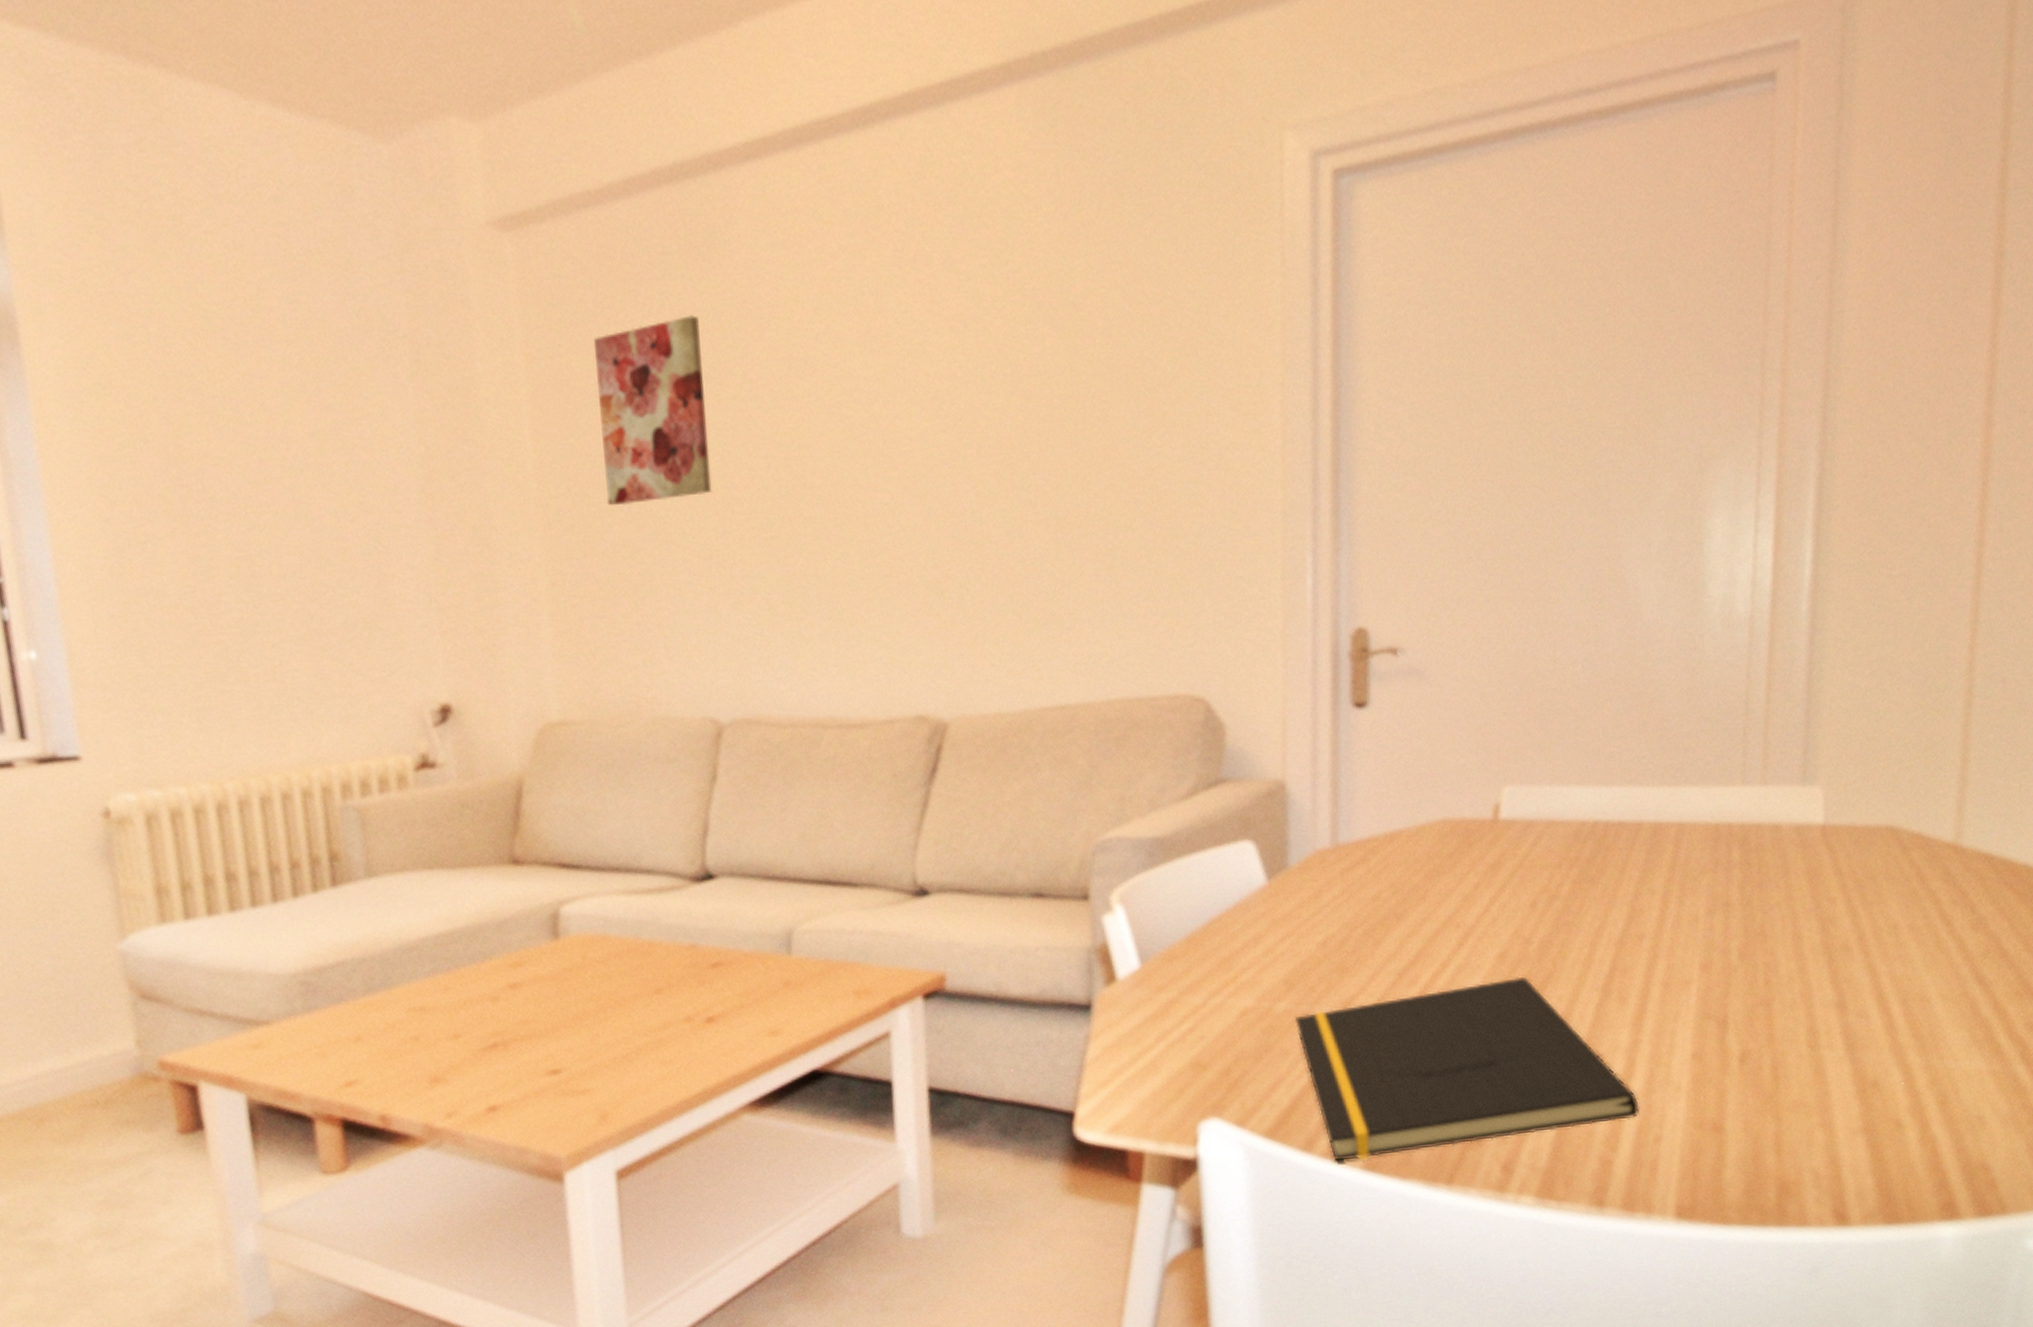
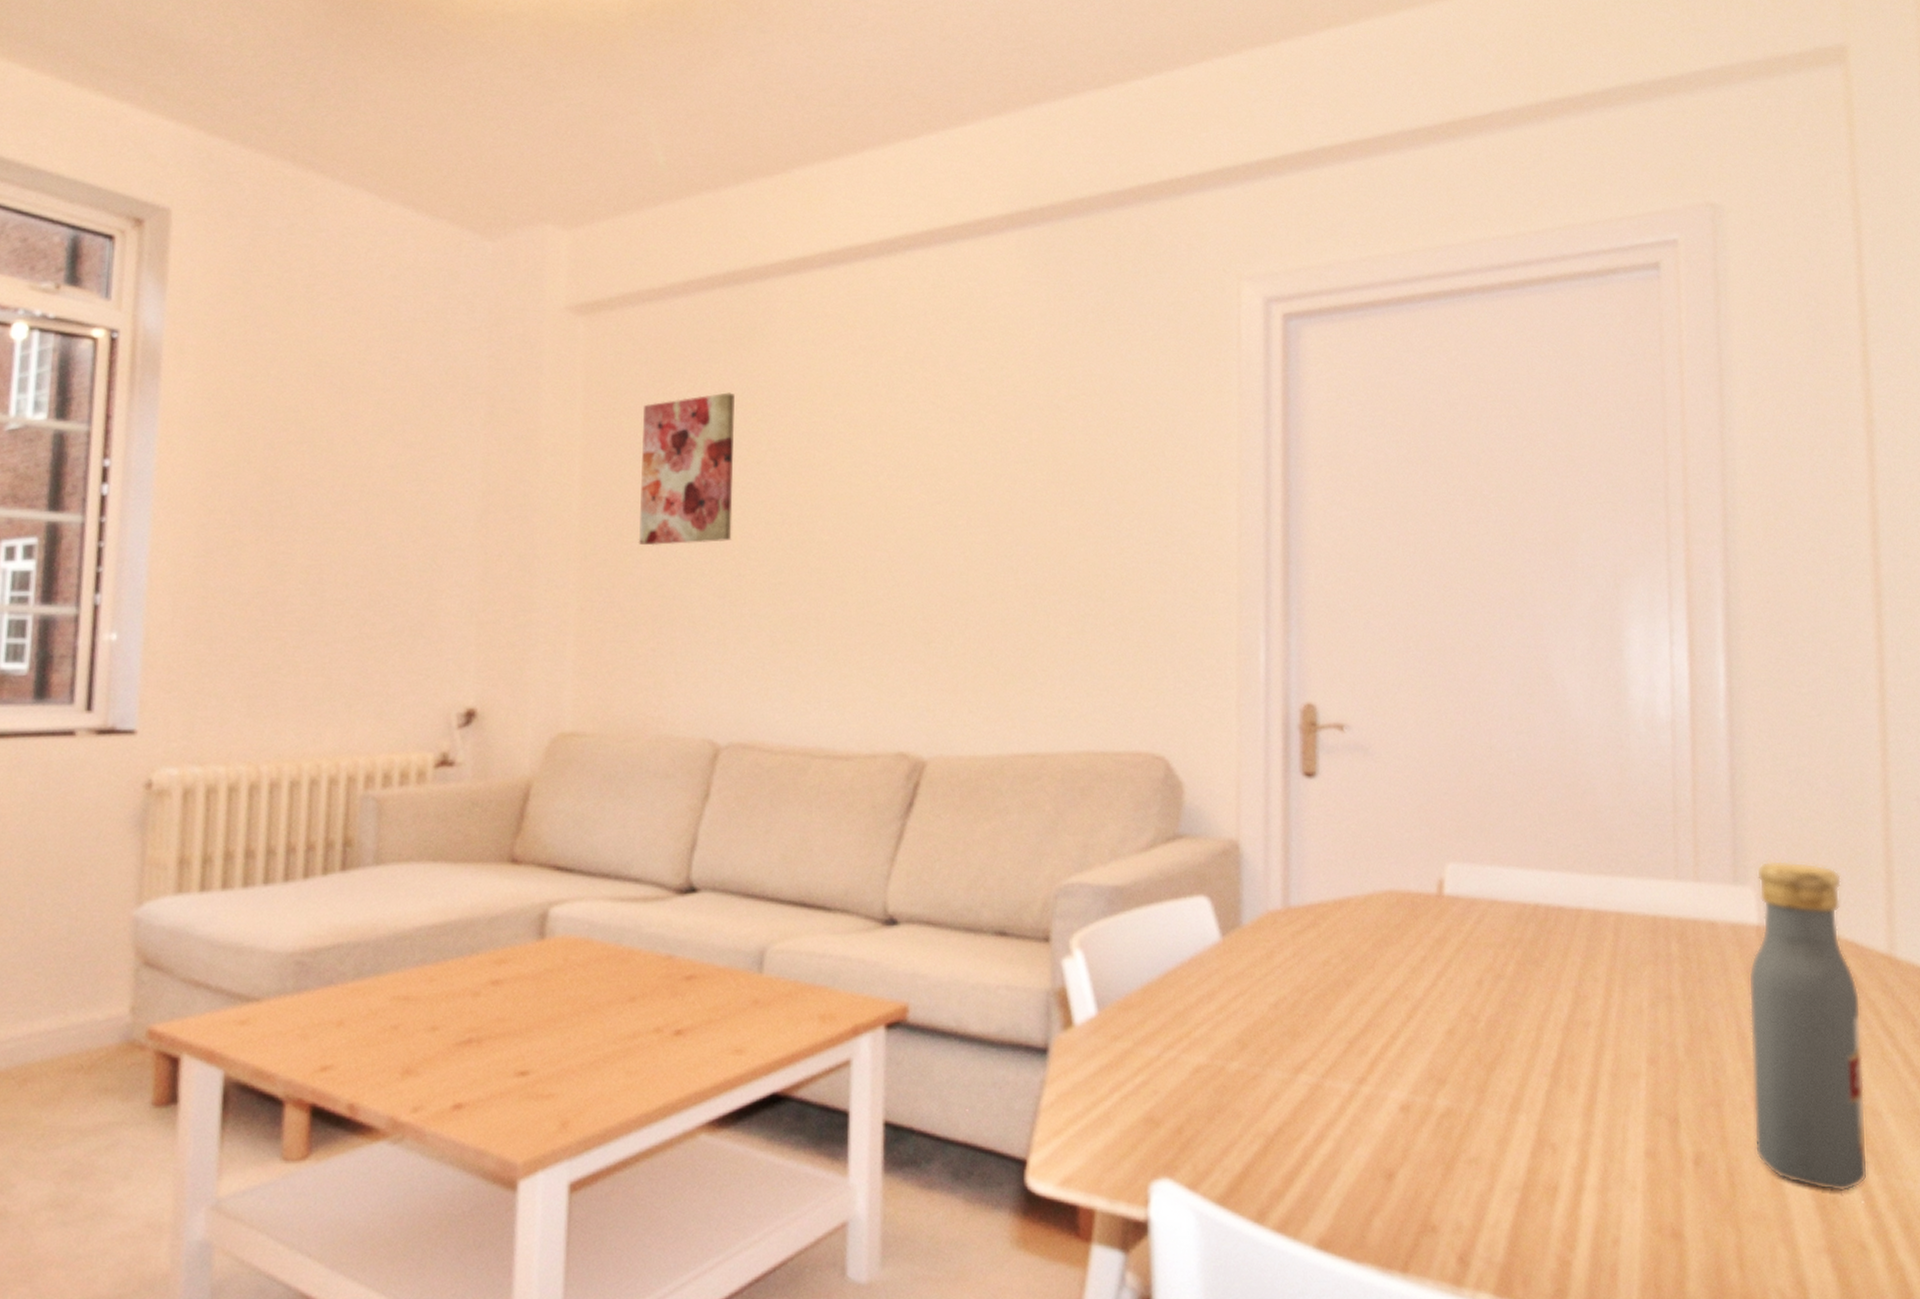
notepad: present [1294,976,1639,1162] -> none [1246,1055,1595,1238]
vodka: none [1800,756,1921,1076] -> present [1748,861,1868,1192]

